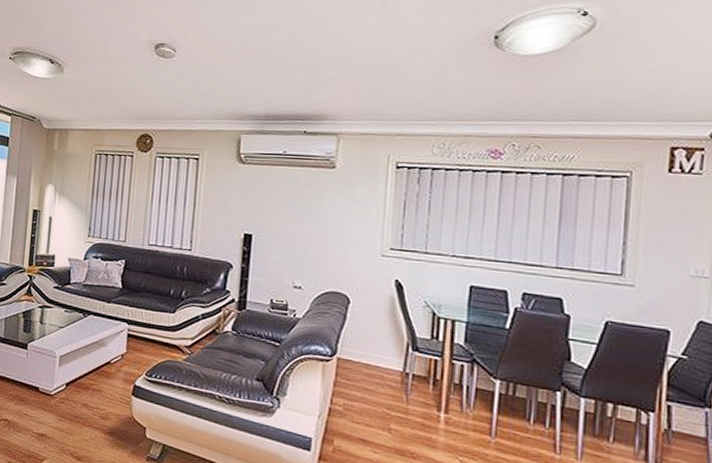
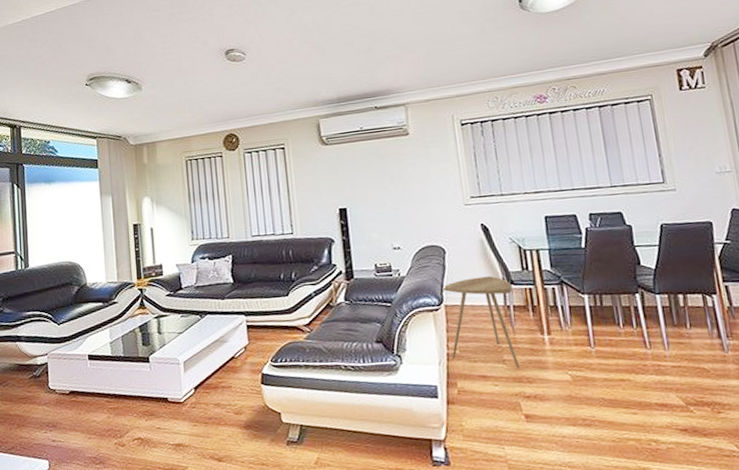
side table: none [334,335,416,442] -> present [442,276,521,369]

